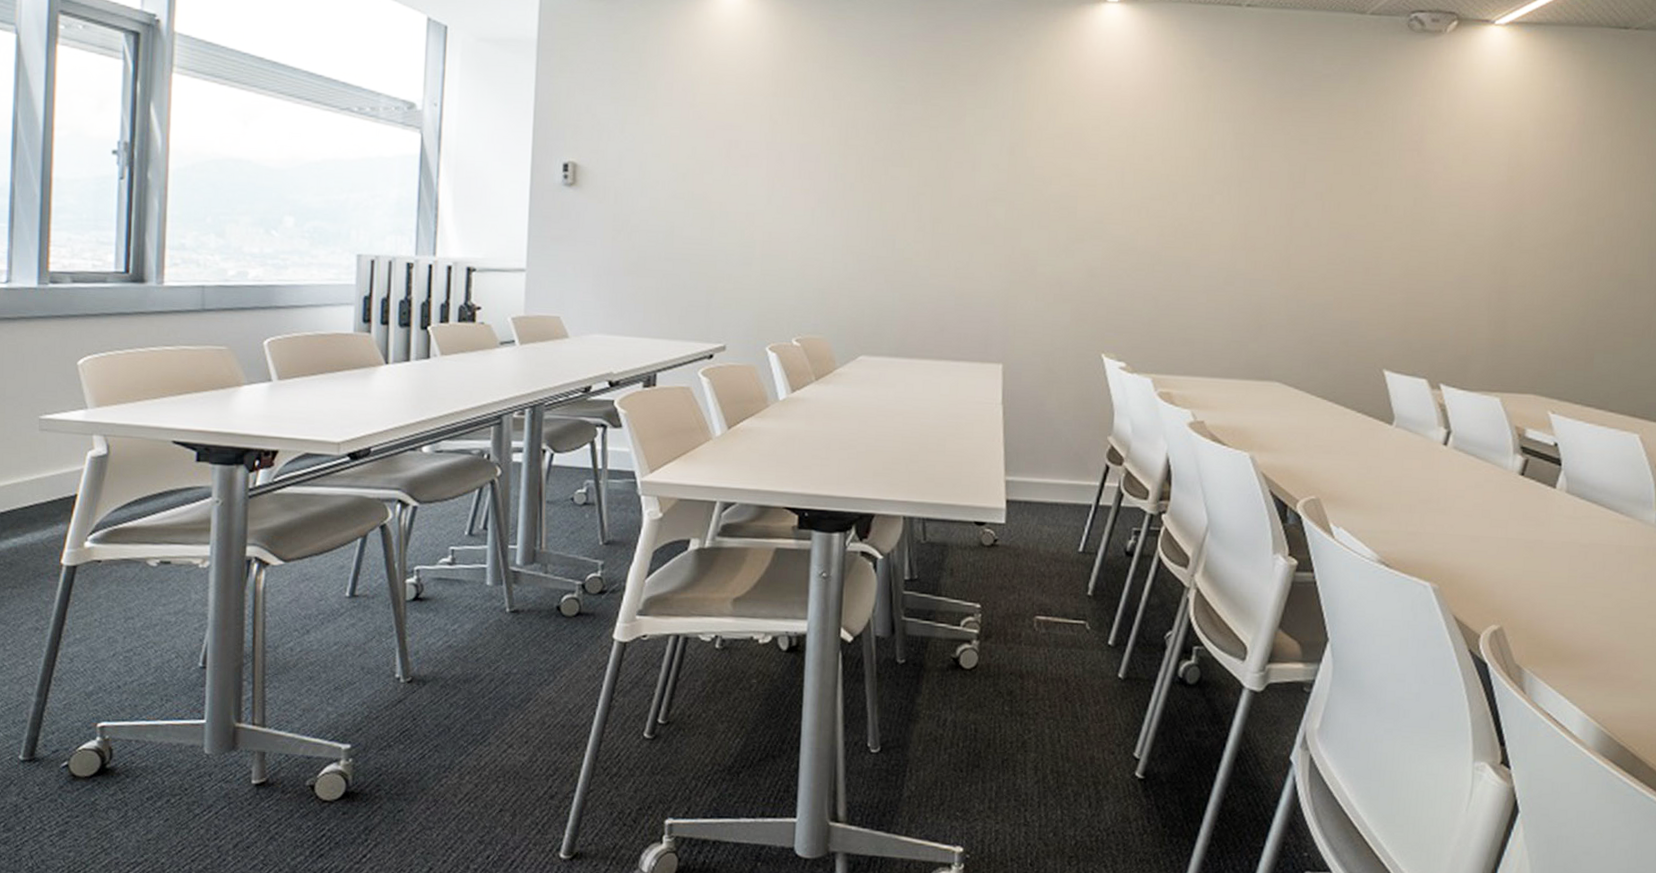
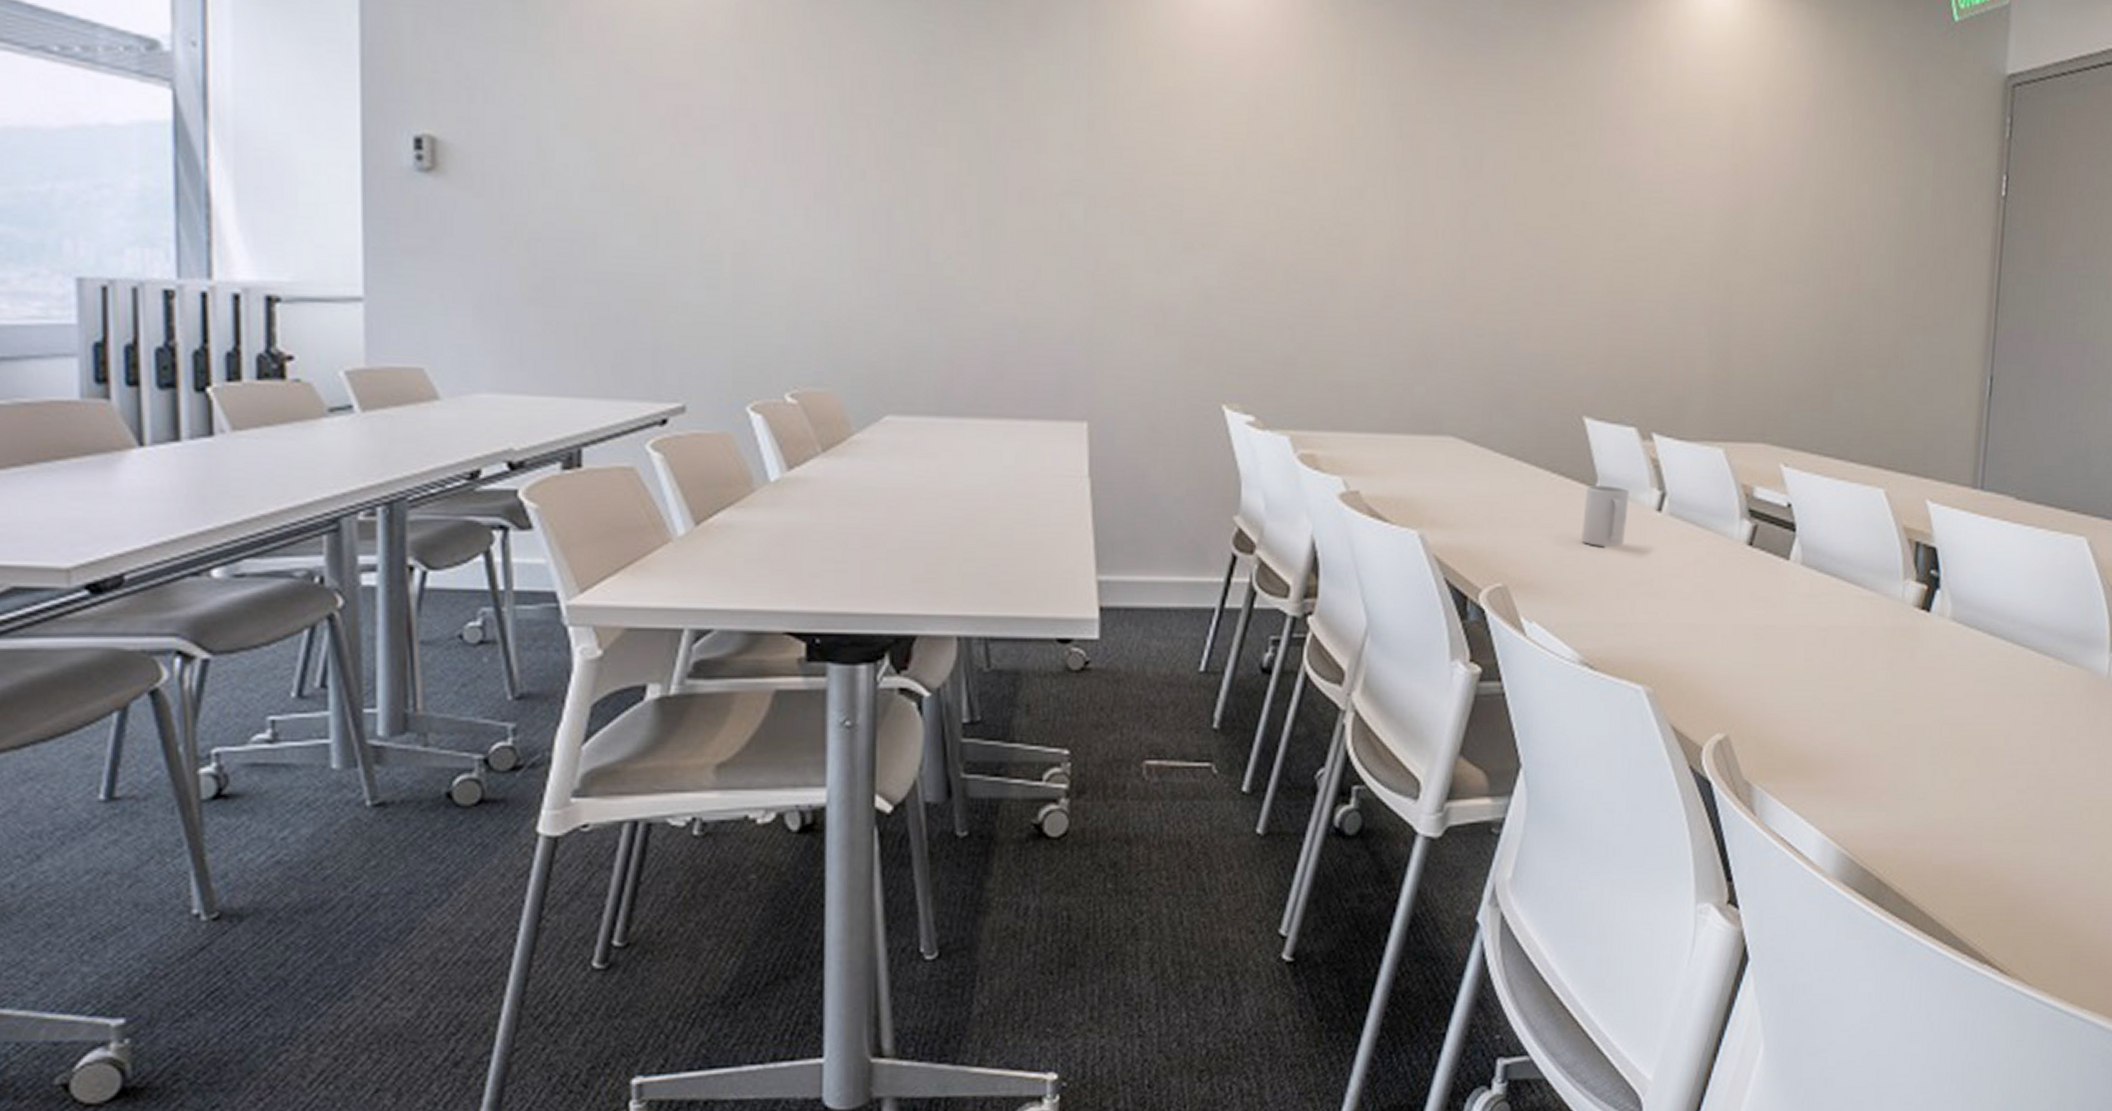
mug: none [1380,423,1421,473] -> present [1581,485,1630,548]

